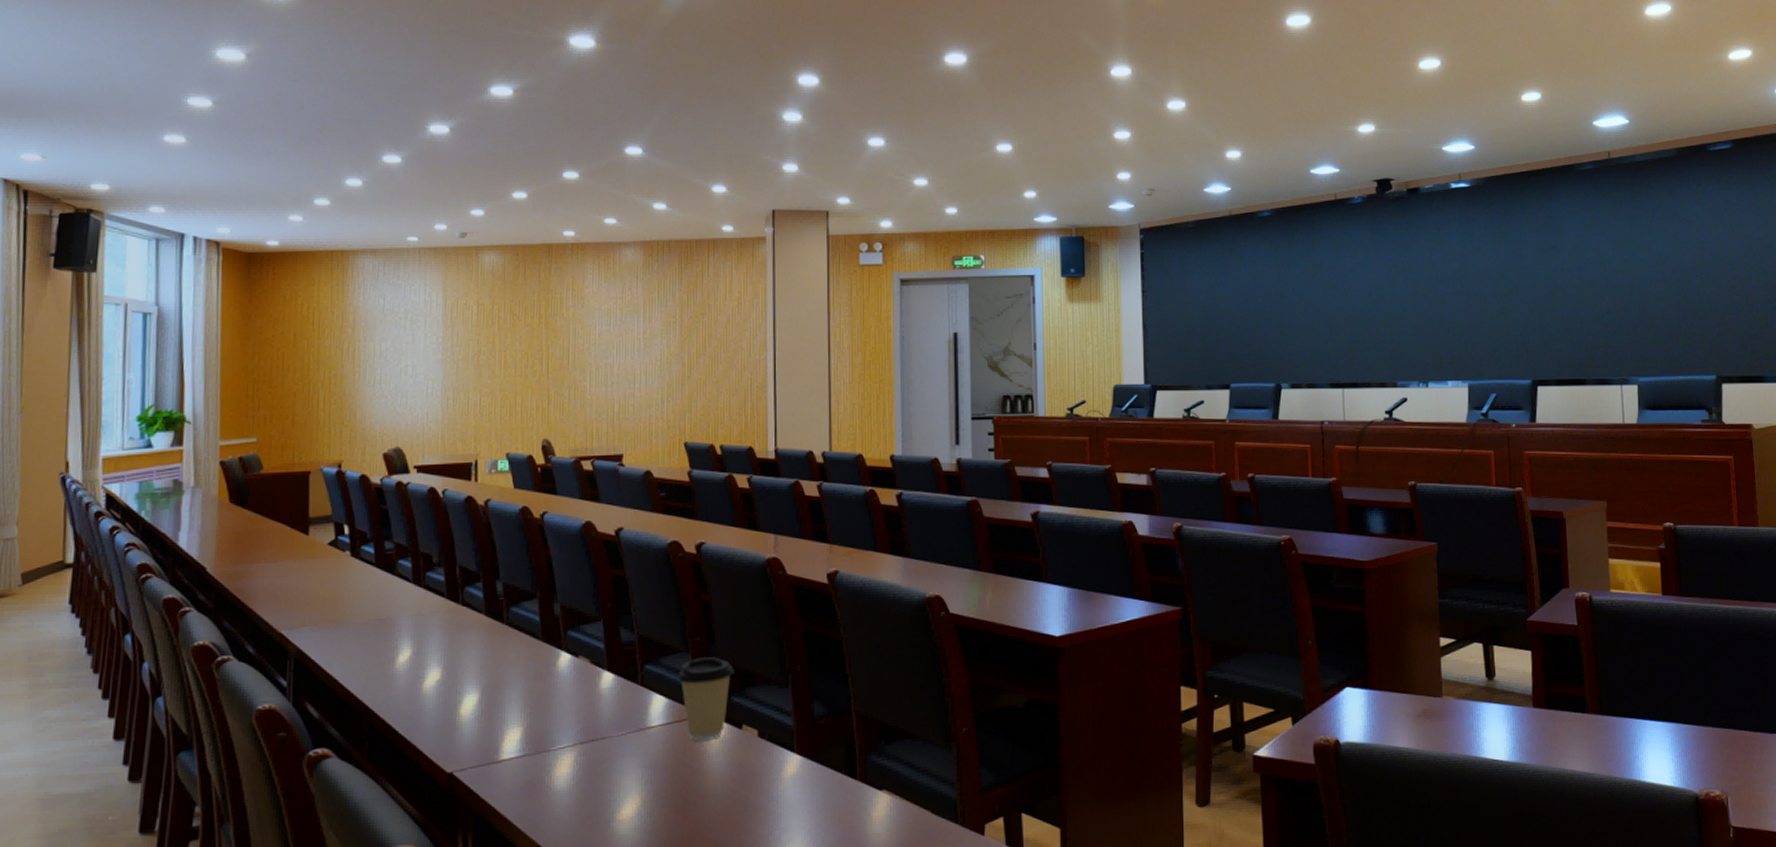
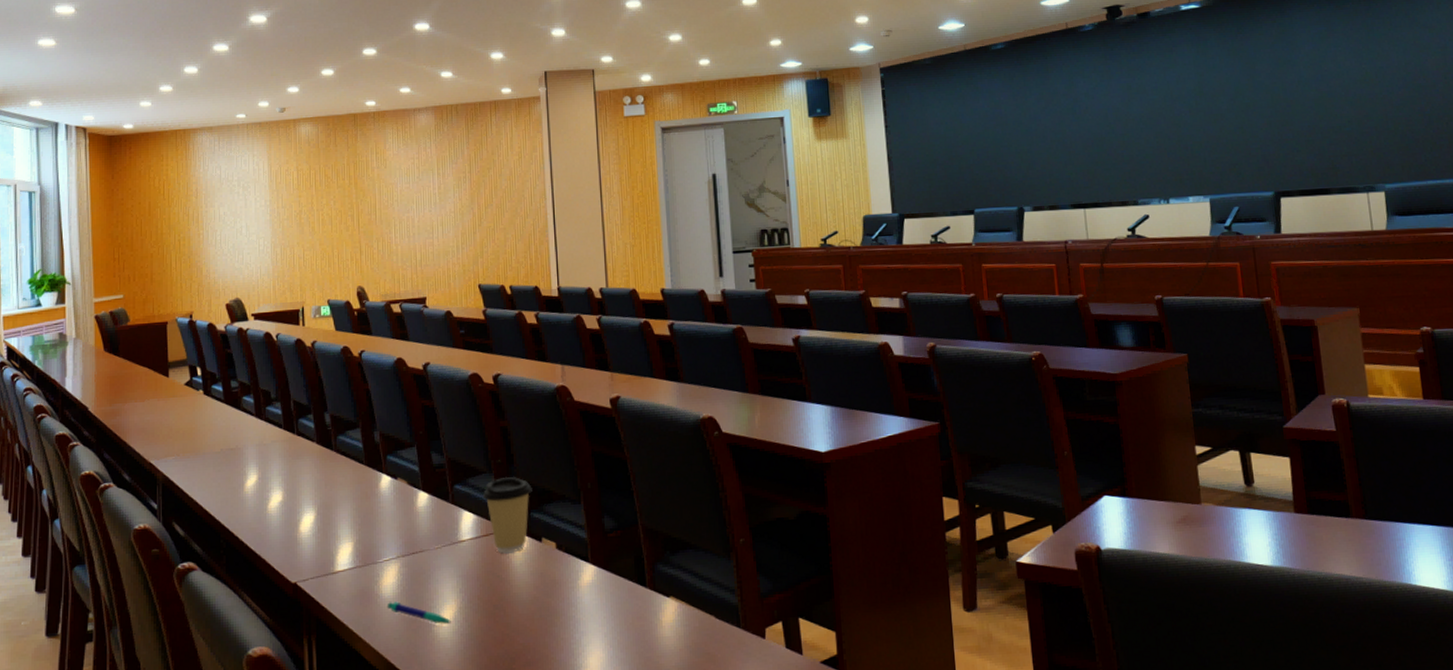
pen: none [559,794,633,820] -> present [386,602,451,624]

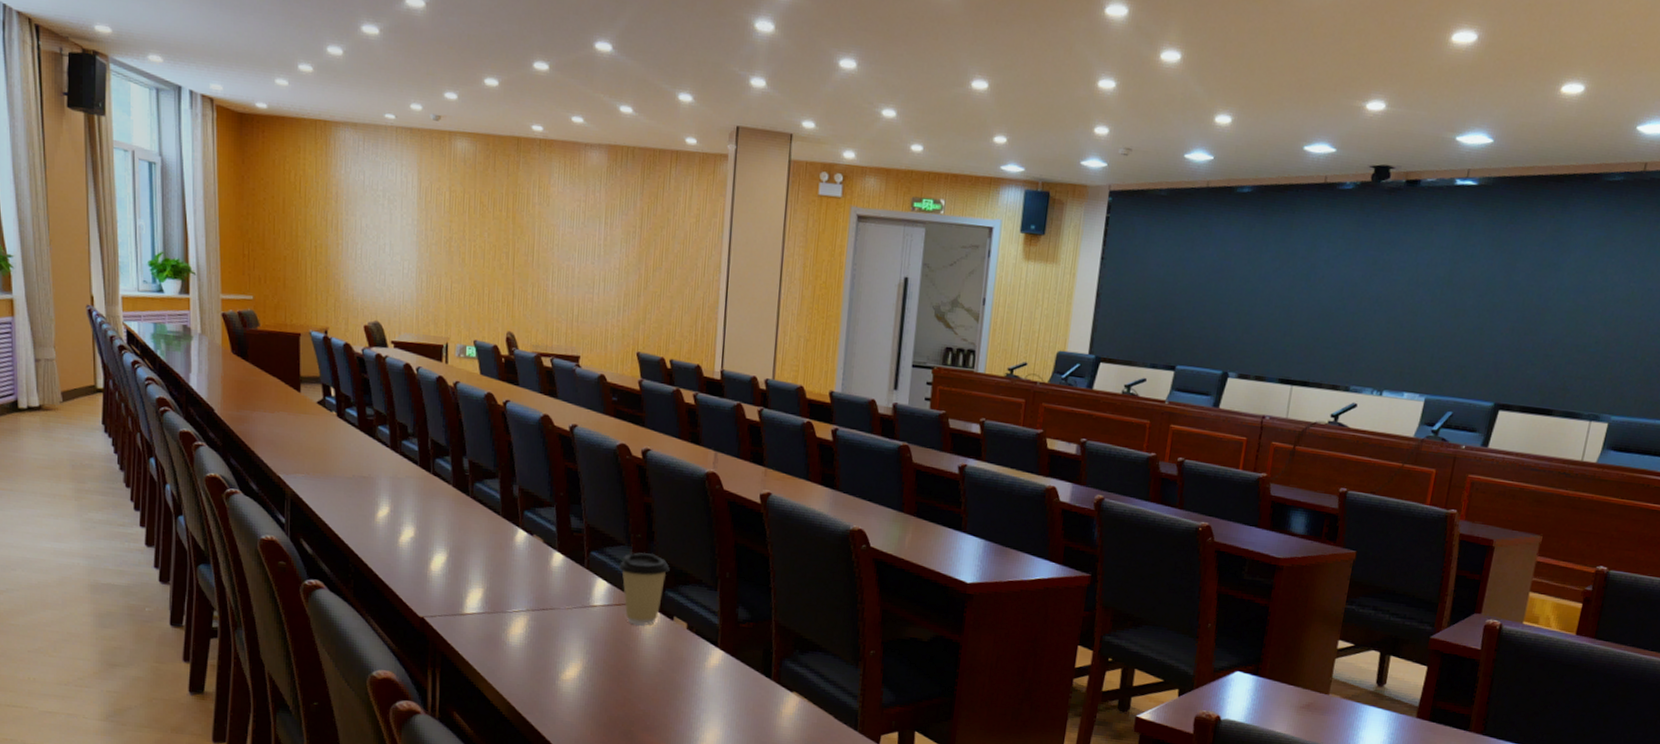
pen: present [386,602,451,624] -> none [512,651,575,680]

